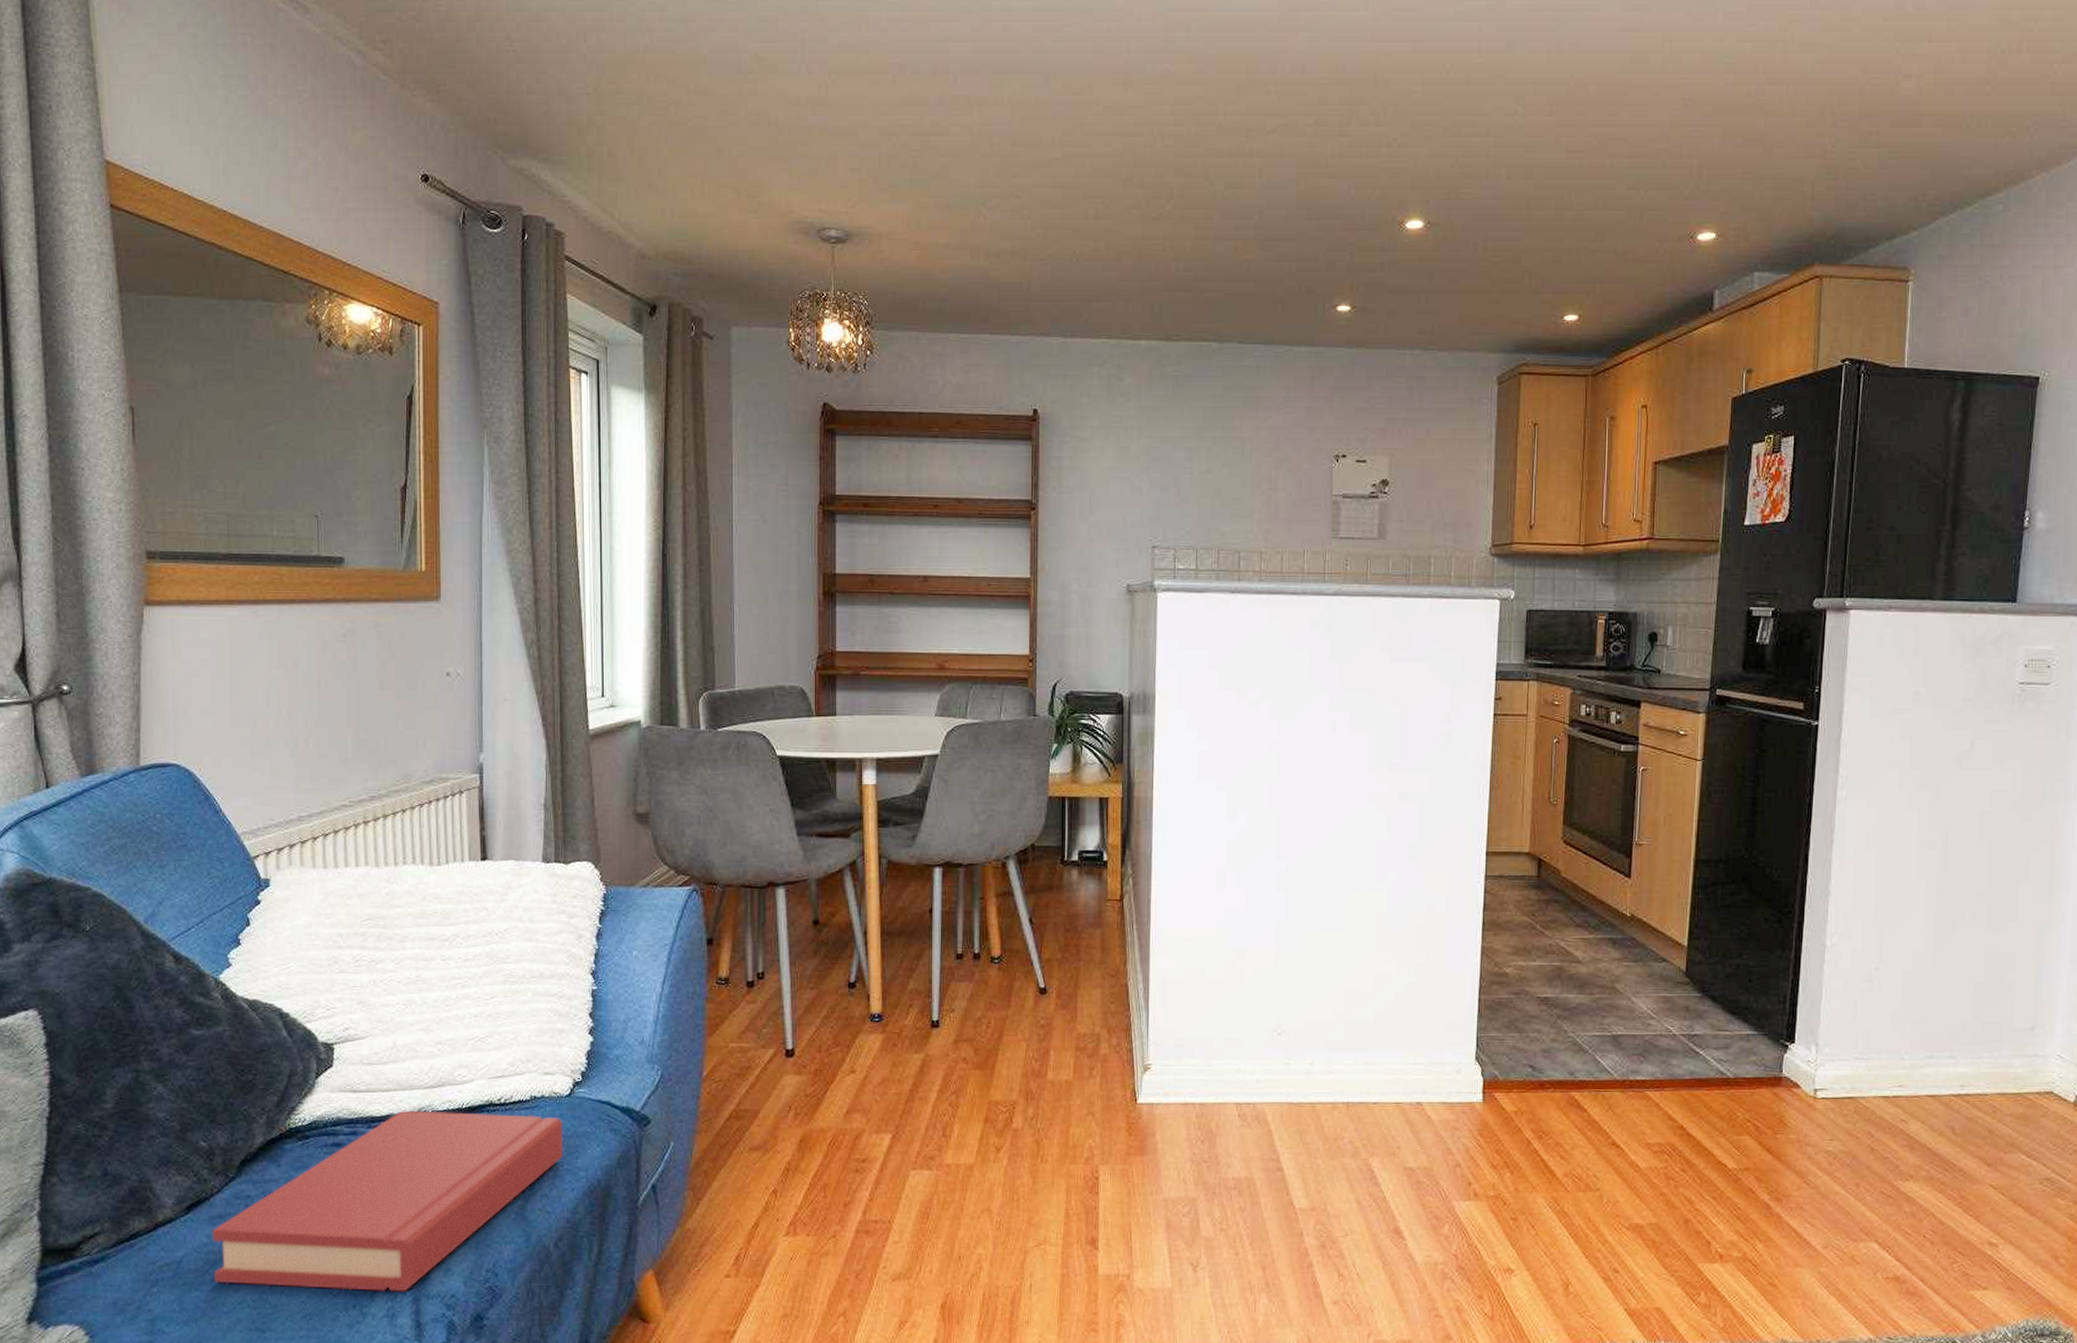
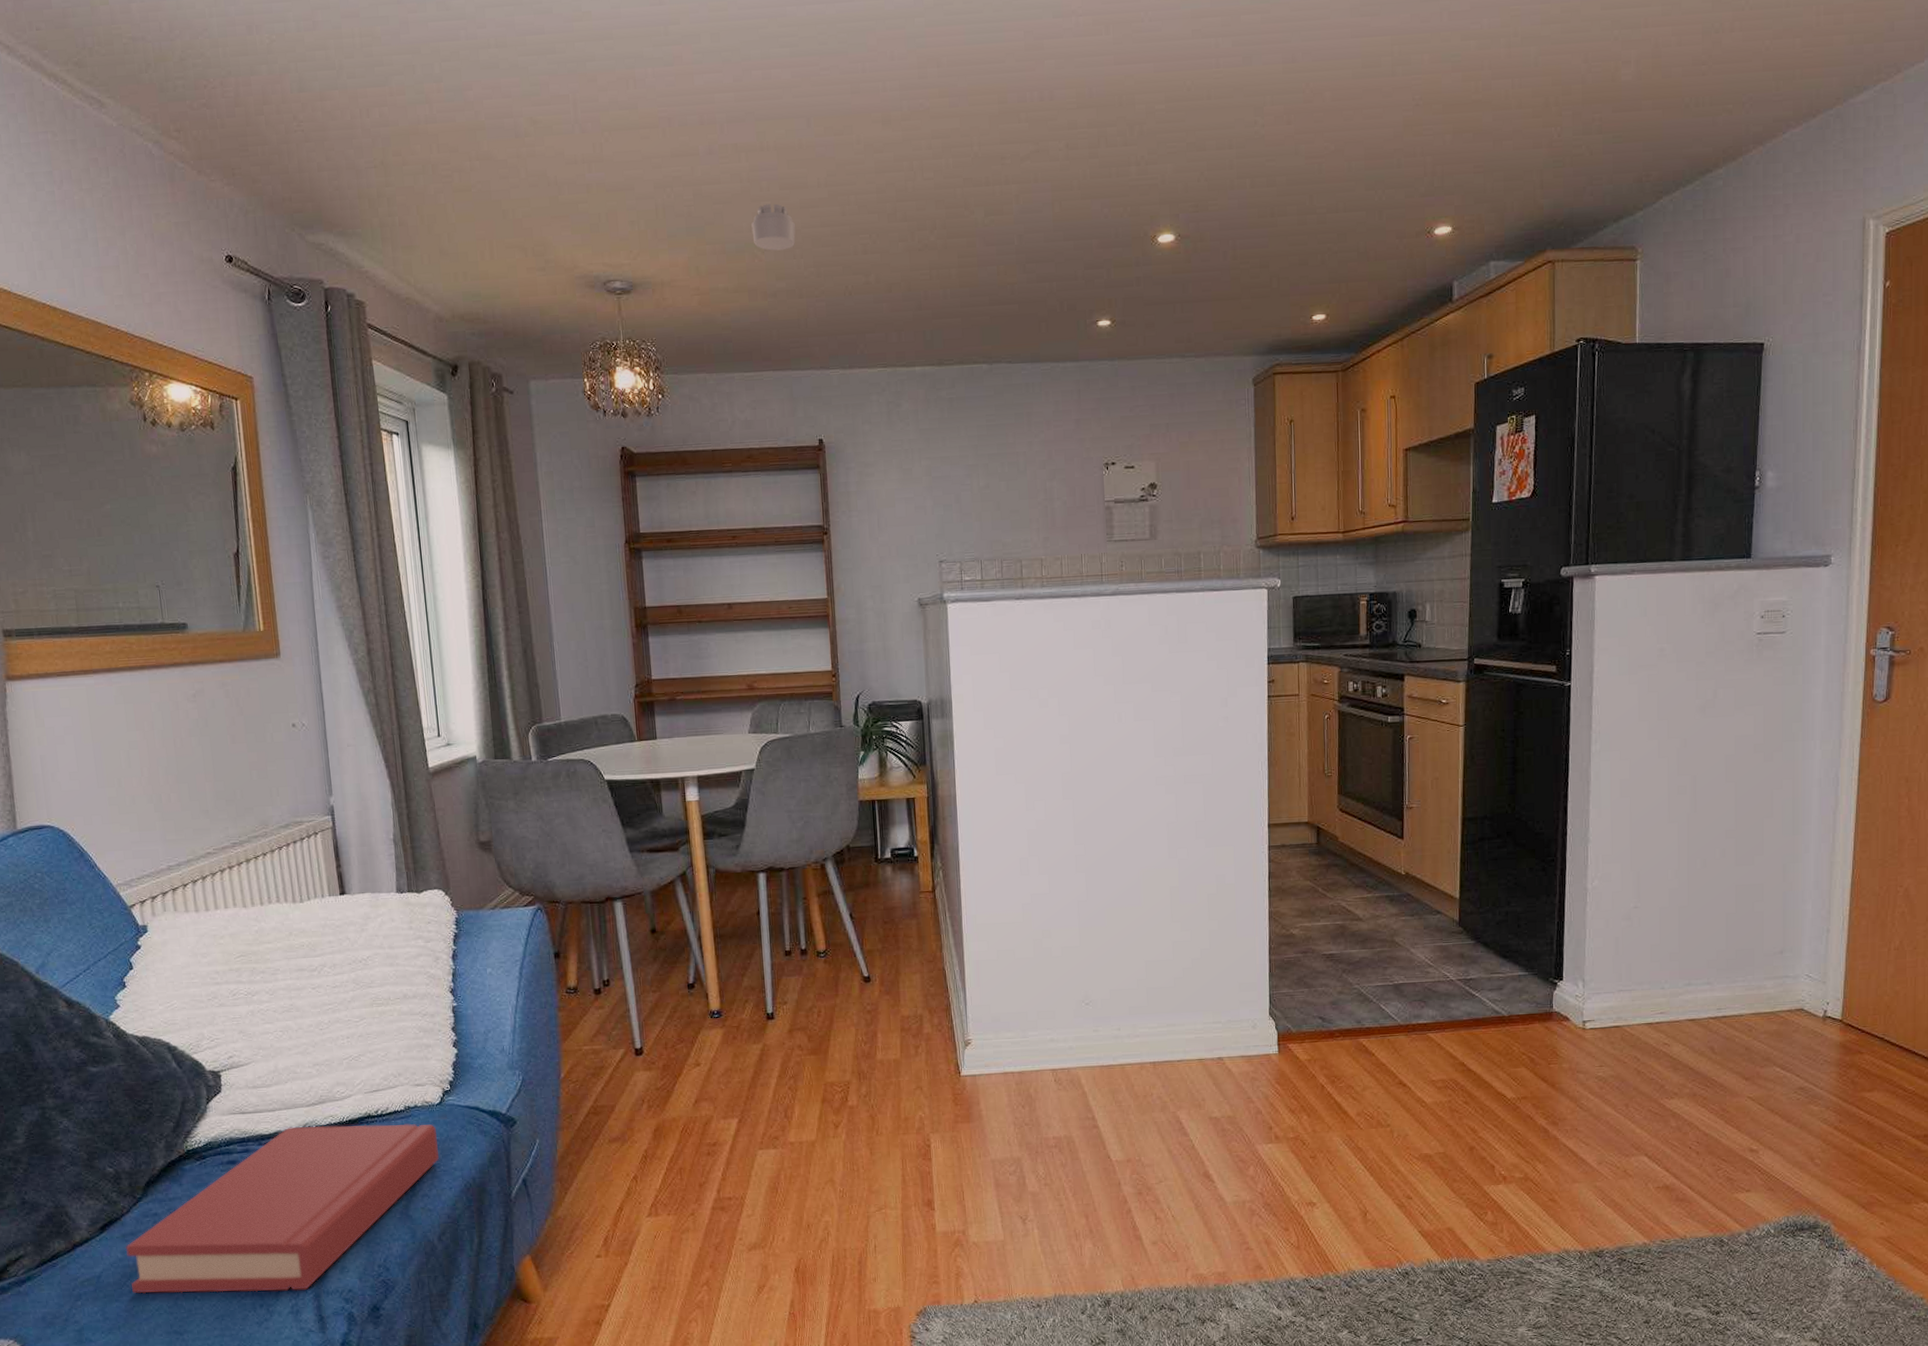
smoke detector: none [979,160,1026,209] -> present [751,203,796,251]

